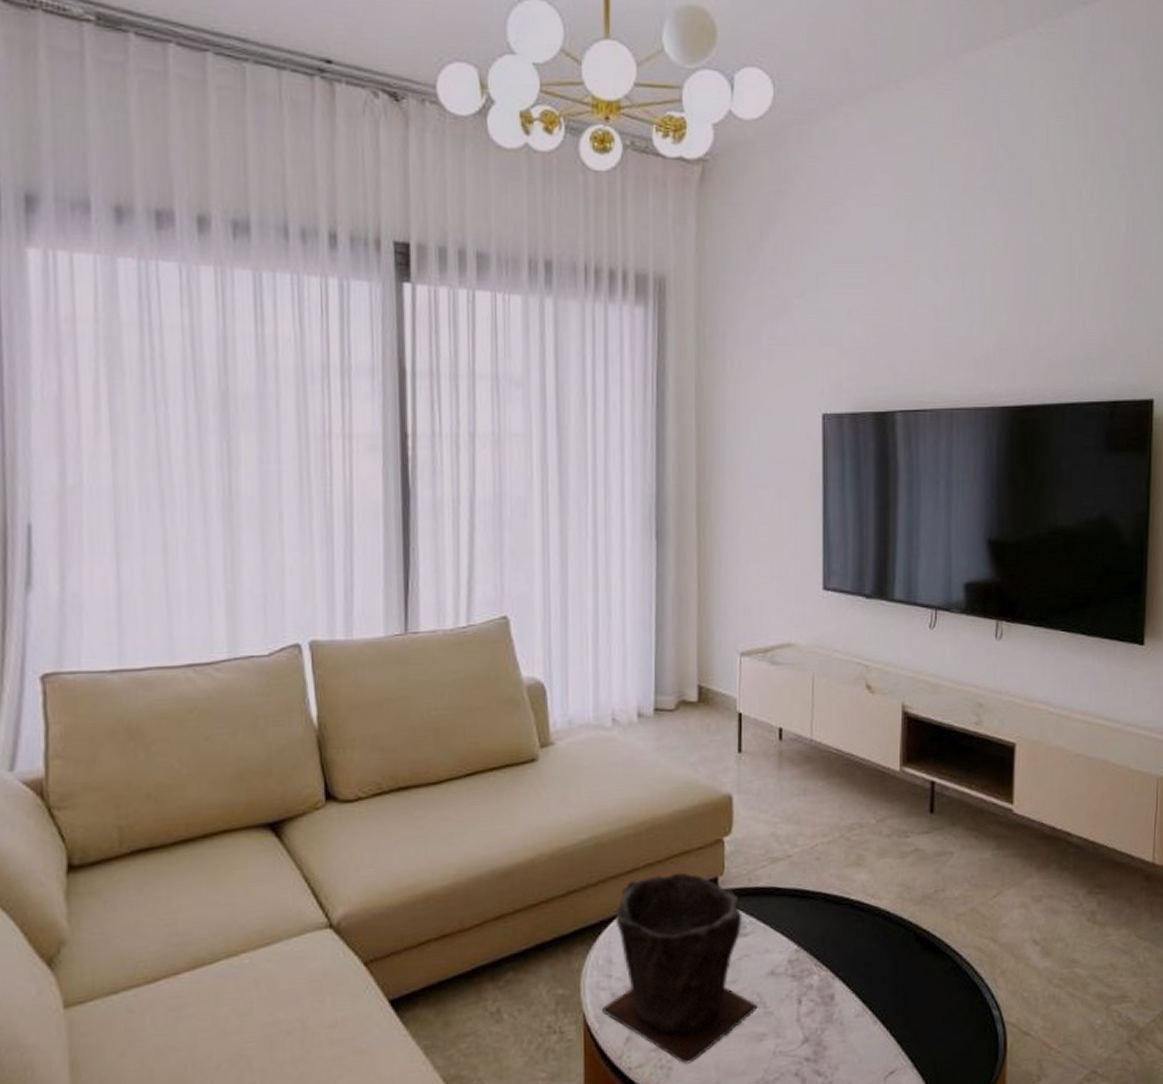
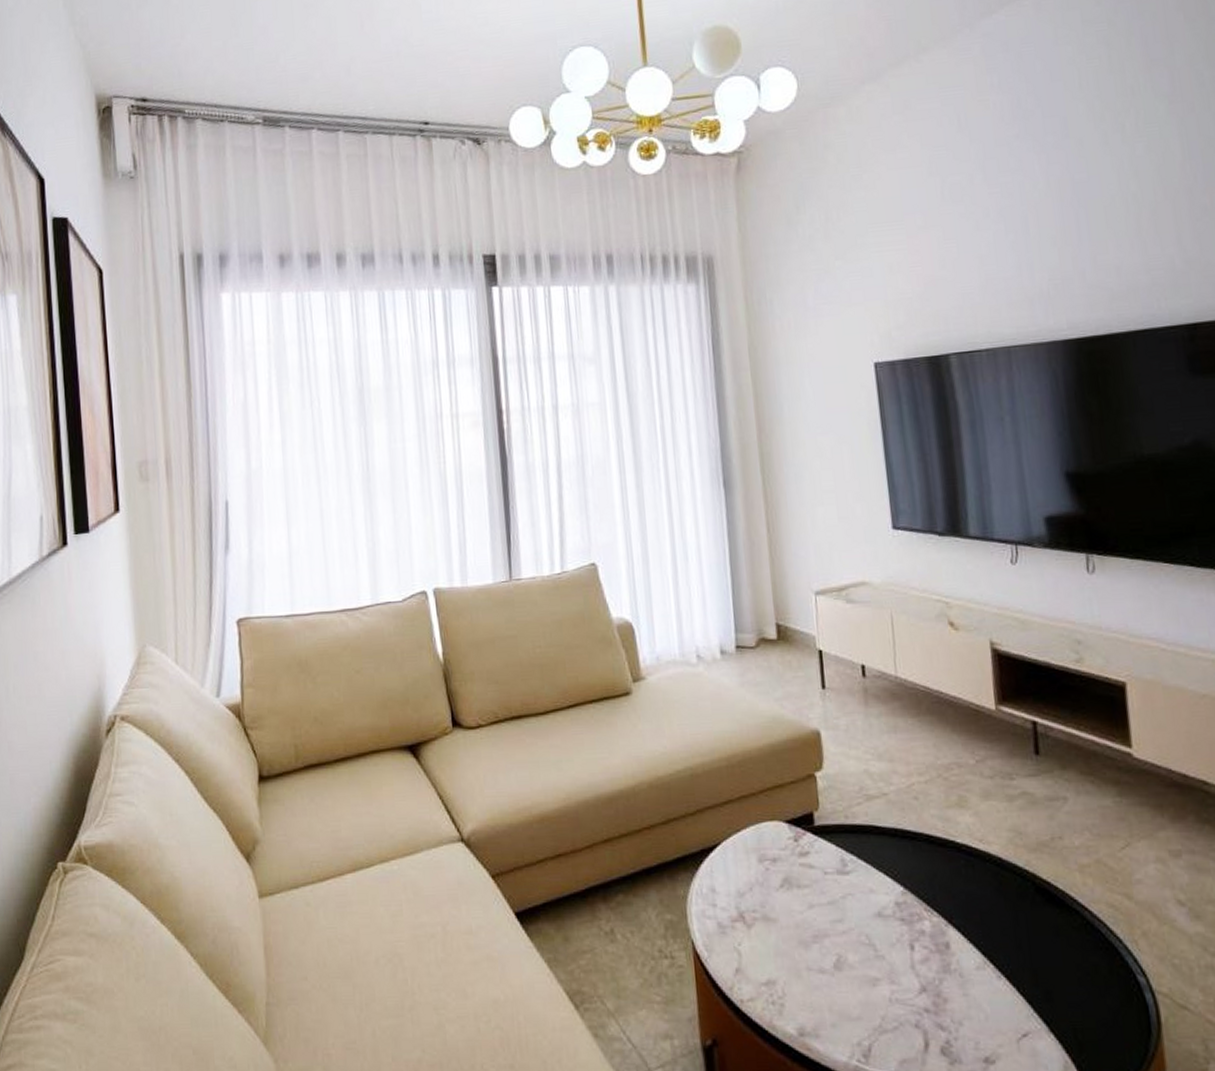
plant pot: present [602,872,758,1064] -> none [710,805,868,1002]

